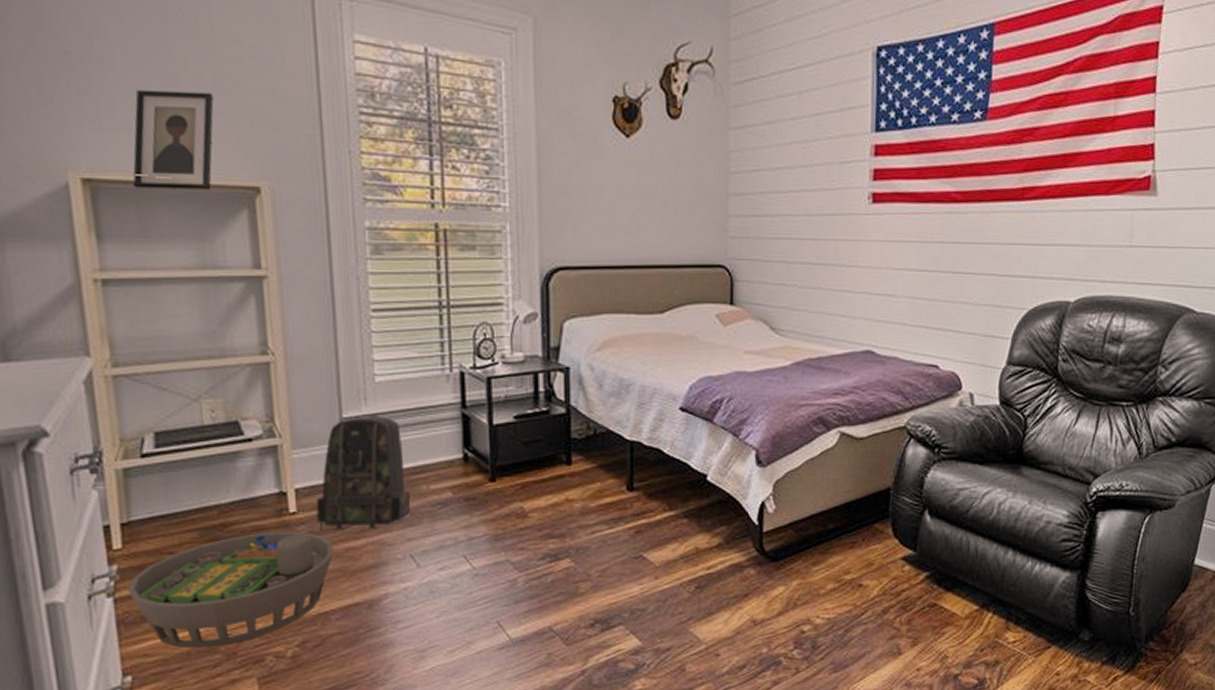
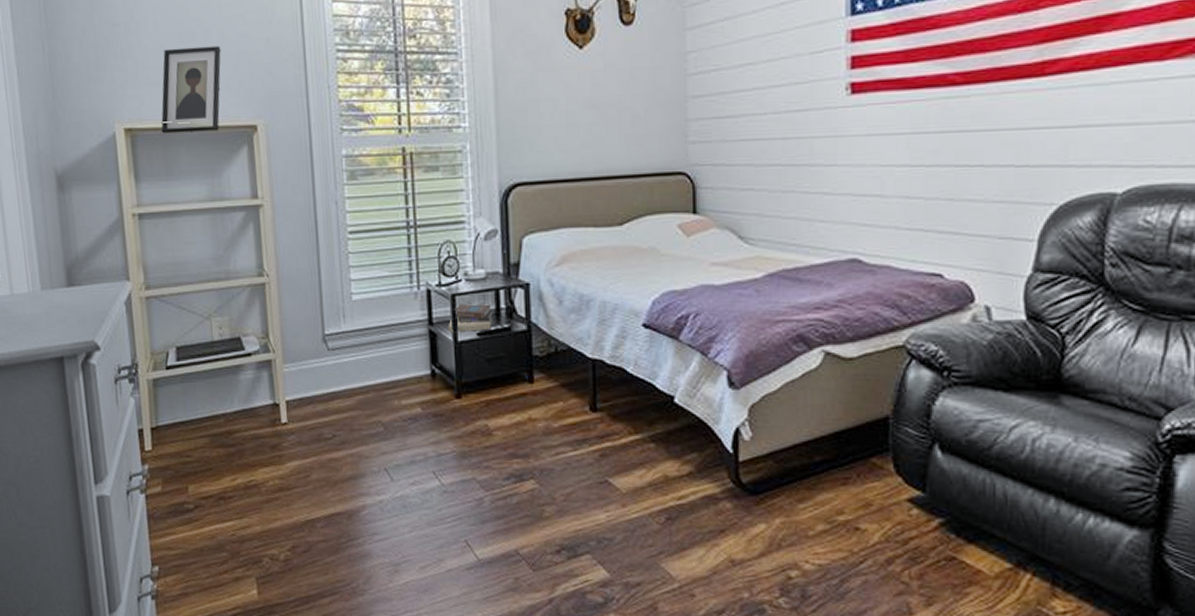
laundry basket: present [127,531,334,648] -> none [156,440,319,545]
backpack: present [316,415,411,531] -> none [303,331,385,441]
books: none [483,387,532,415] -> present [449,304,494,331]

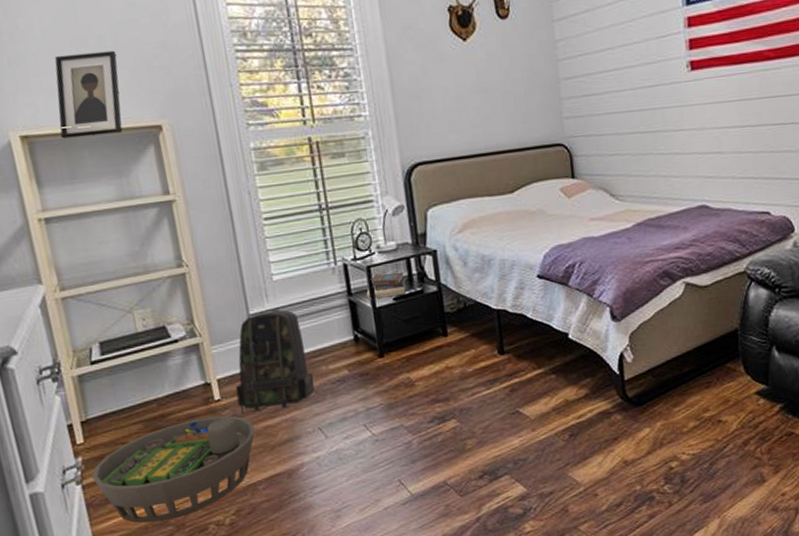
laundry basket: none [156,440,319,545] -> present [92,416,255,523]
backpack: none [303,331,385,441] -> present [235,309,315,413]

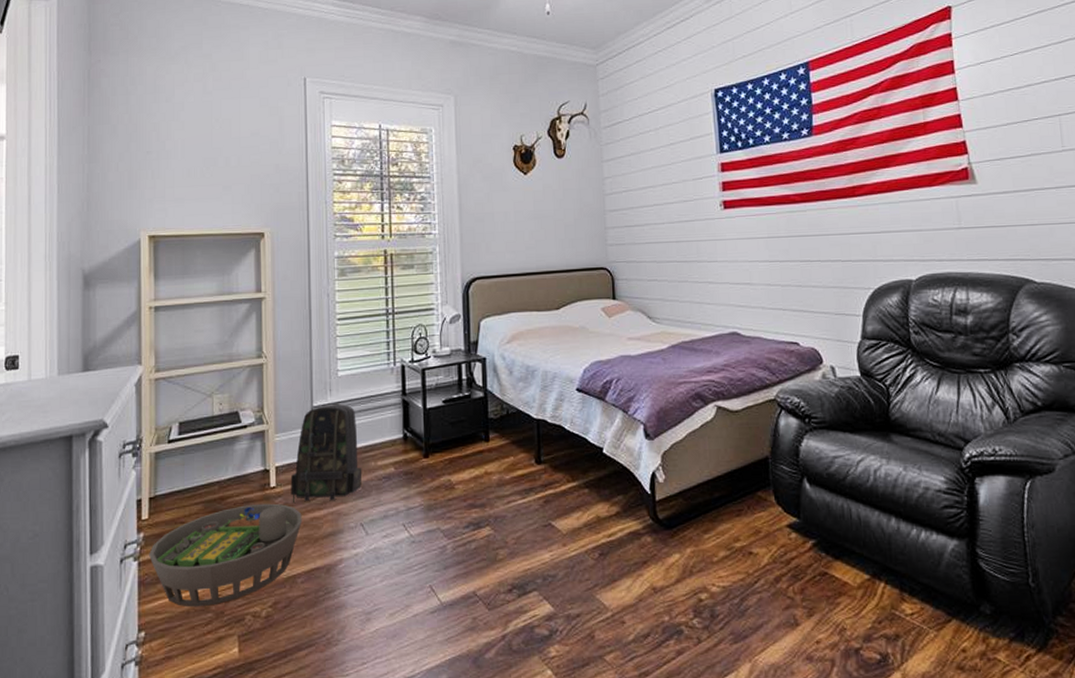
picture frame: present [54,50,123,139] -> none [181,169,238,240]
books: present [366,271,407,299] -> none [419,376,456,400]

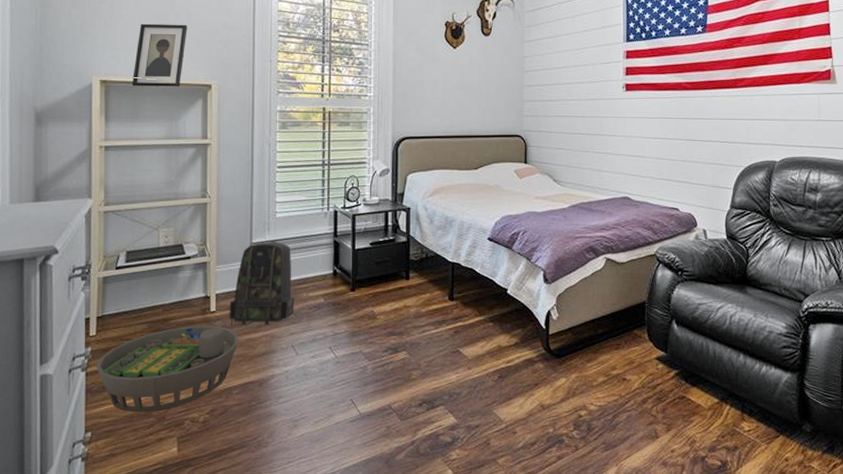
picture frame: none [181,169,238,240] -> present [131,23,188,87]

